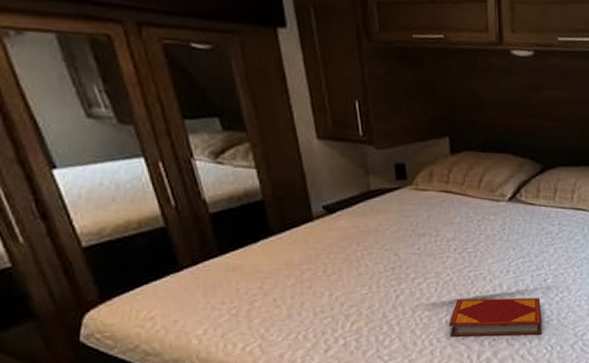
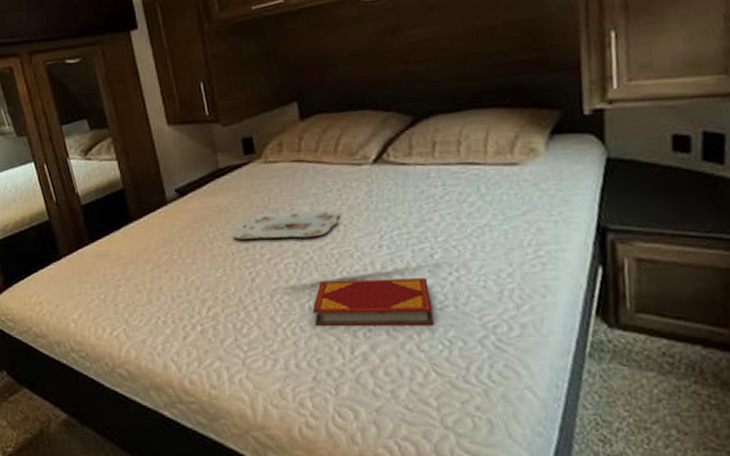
serving tray: none [380,236,478,261] -> present [232,209,340,239]

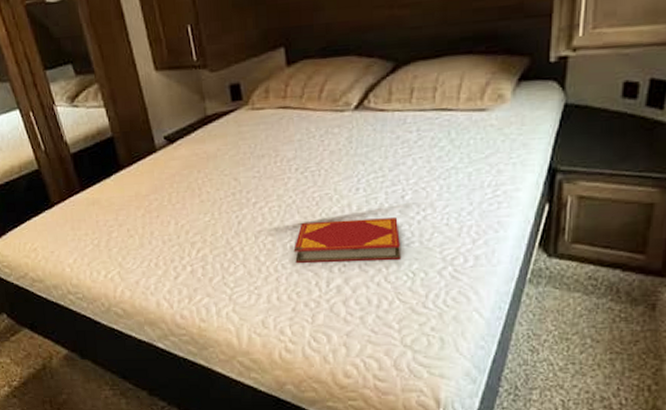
serving tray: present [232,209,340,239] -> none [220,155,321,185]

